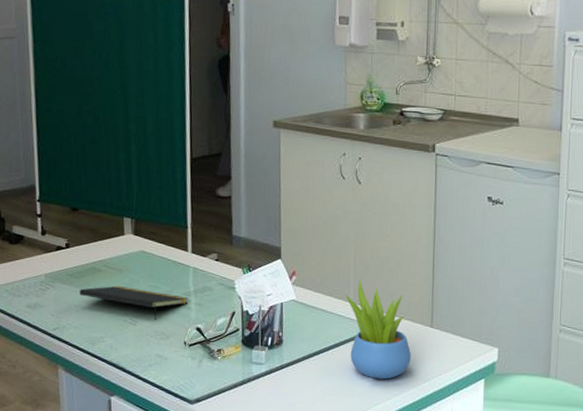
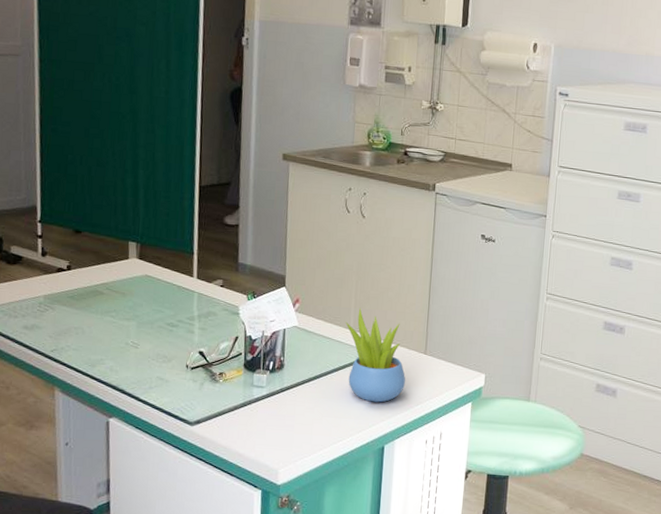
notepad: present [79,285,188,320] -> none [80,308,192,343]

